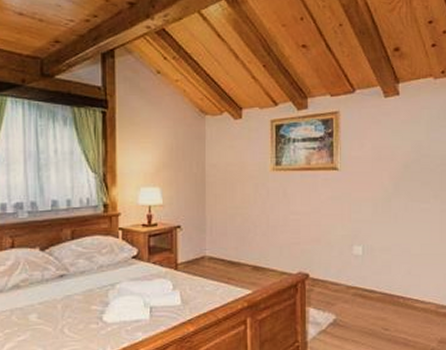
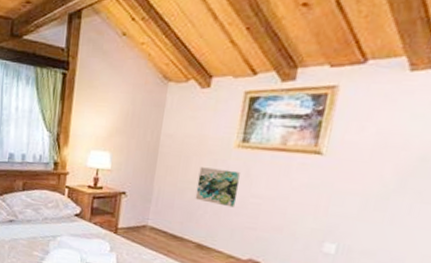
wall art: none [244,192,280,226] -> present [195,167,240,208]

